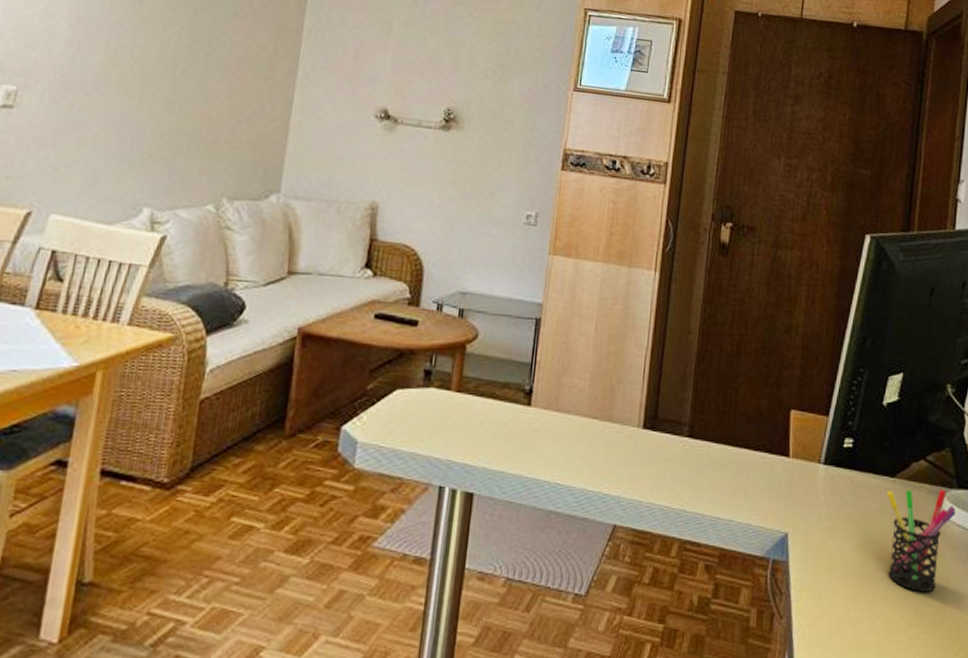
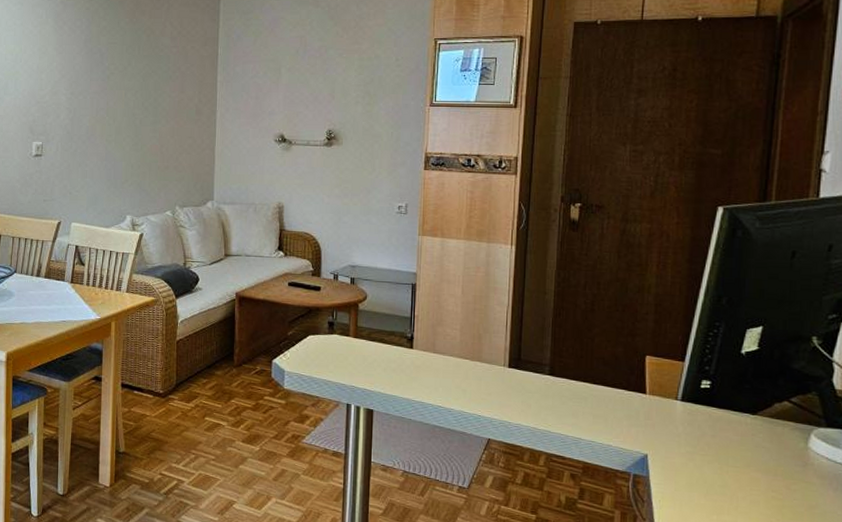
pen holder: present [887,488,956,592] -> none [748,425,824,512]

